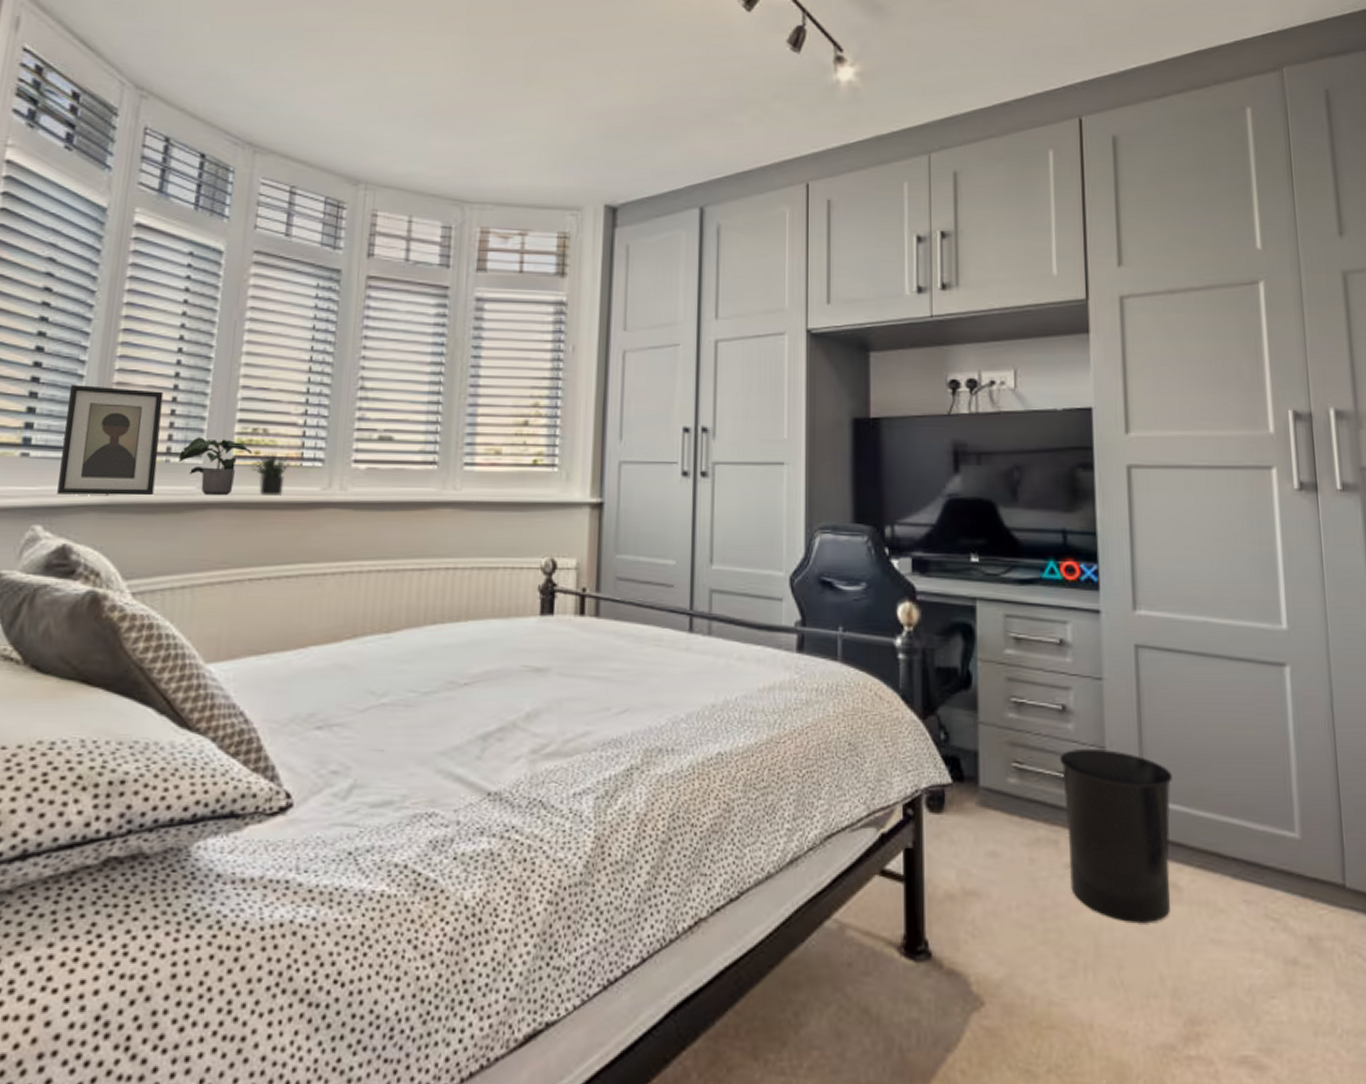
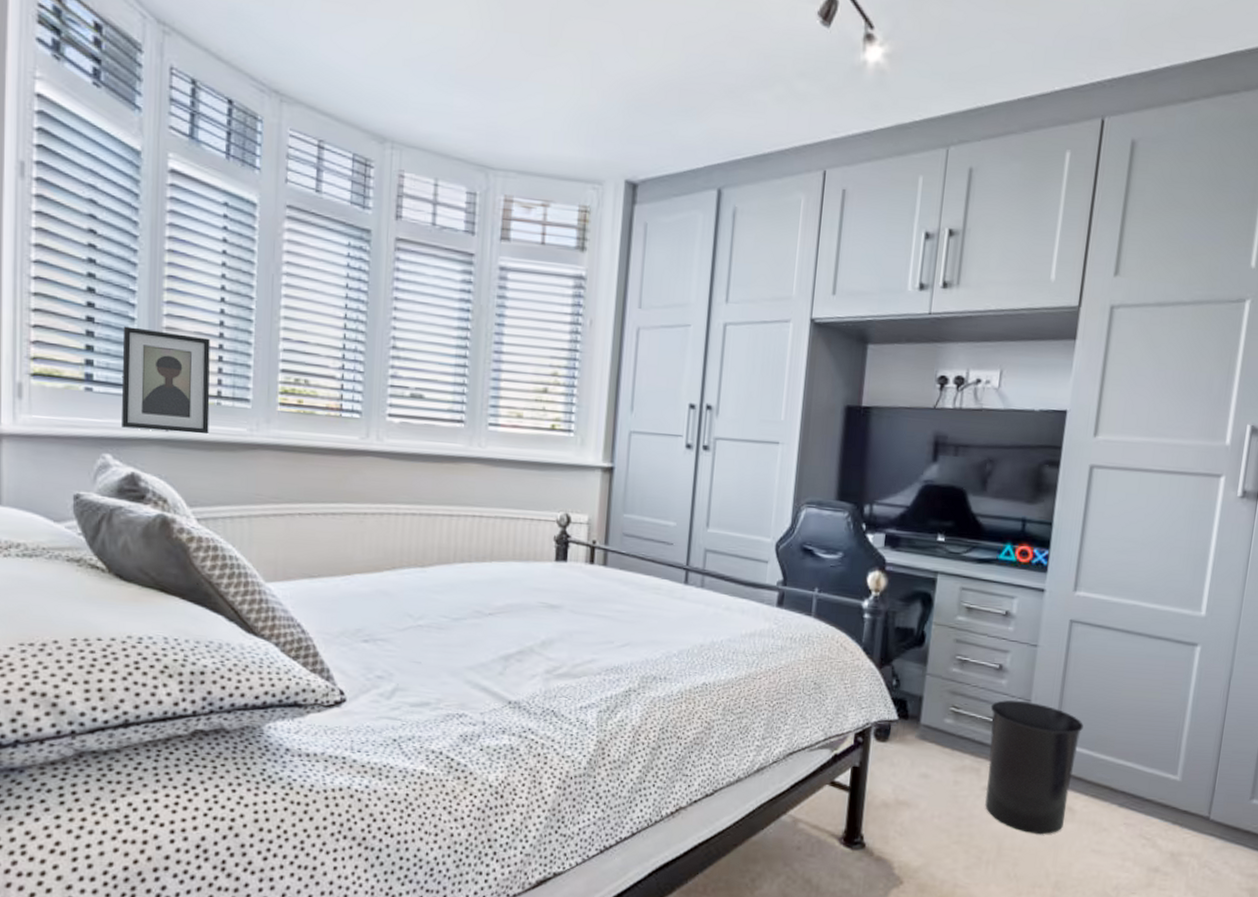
potted plant: present [179,437,252,496] -> none [229,383,295,439]
succulent plant: present [252,452,292,496] -> none [296,402,332,442]

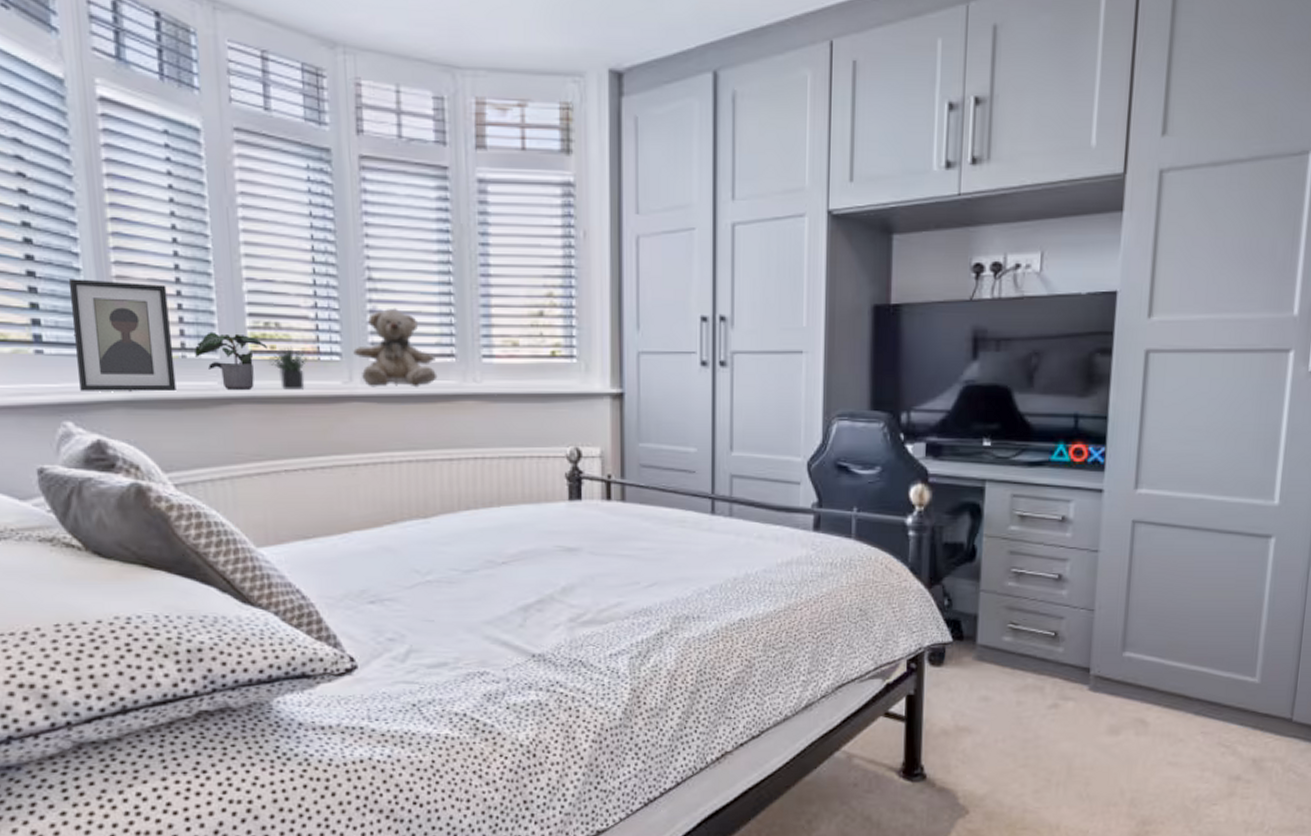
potted plant: none [229,383,295,439] -> present [195,331,267,391]
succulent plant: none [296,402,332,442] -> present [269,346,309,390]
teddy bear: none [372,374,447,448] -> present [353,308,438,388]
waste bin: present [985,700,1084,835] -> none [1051,611,1153,751]

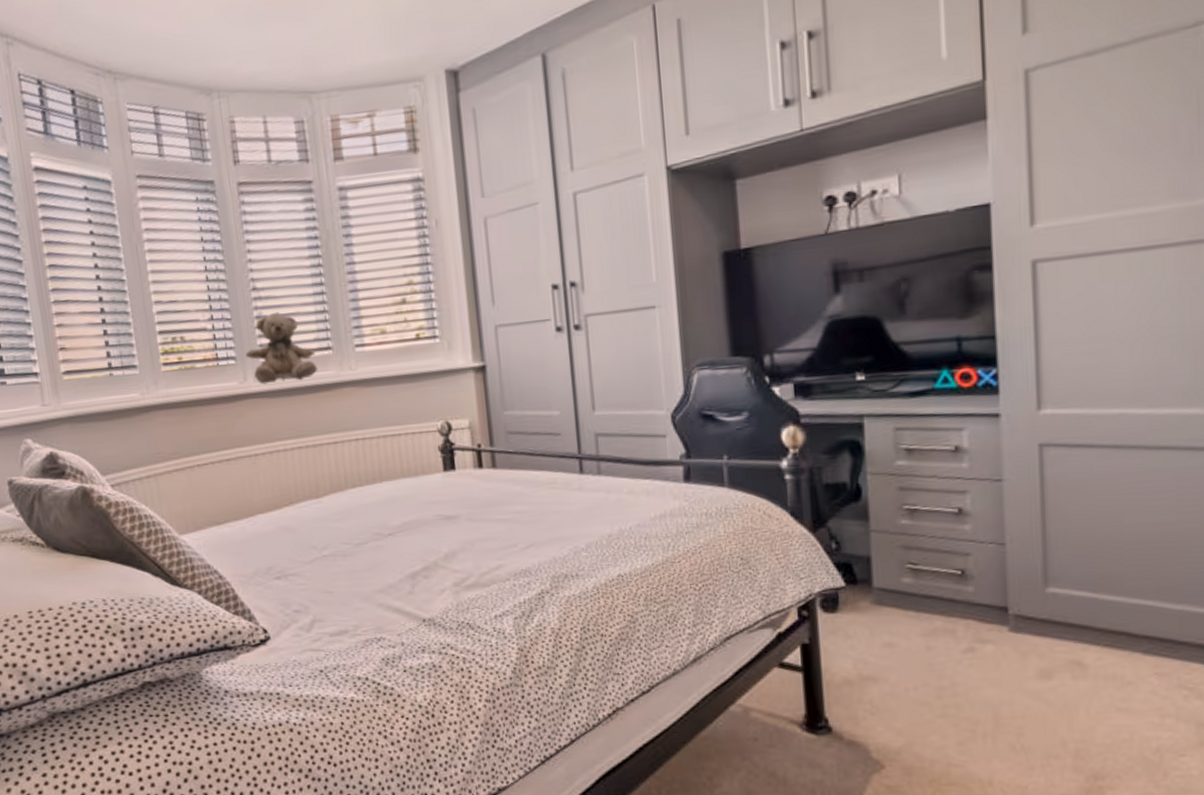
picture frame: present [68,278,177,392] -> none [21,315,108,412]
potted plant: present [195,331,267,391] -> none [119,350,176,400]
succulent plant: present [269,346,309,390] -> none [178,356,210,394]

